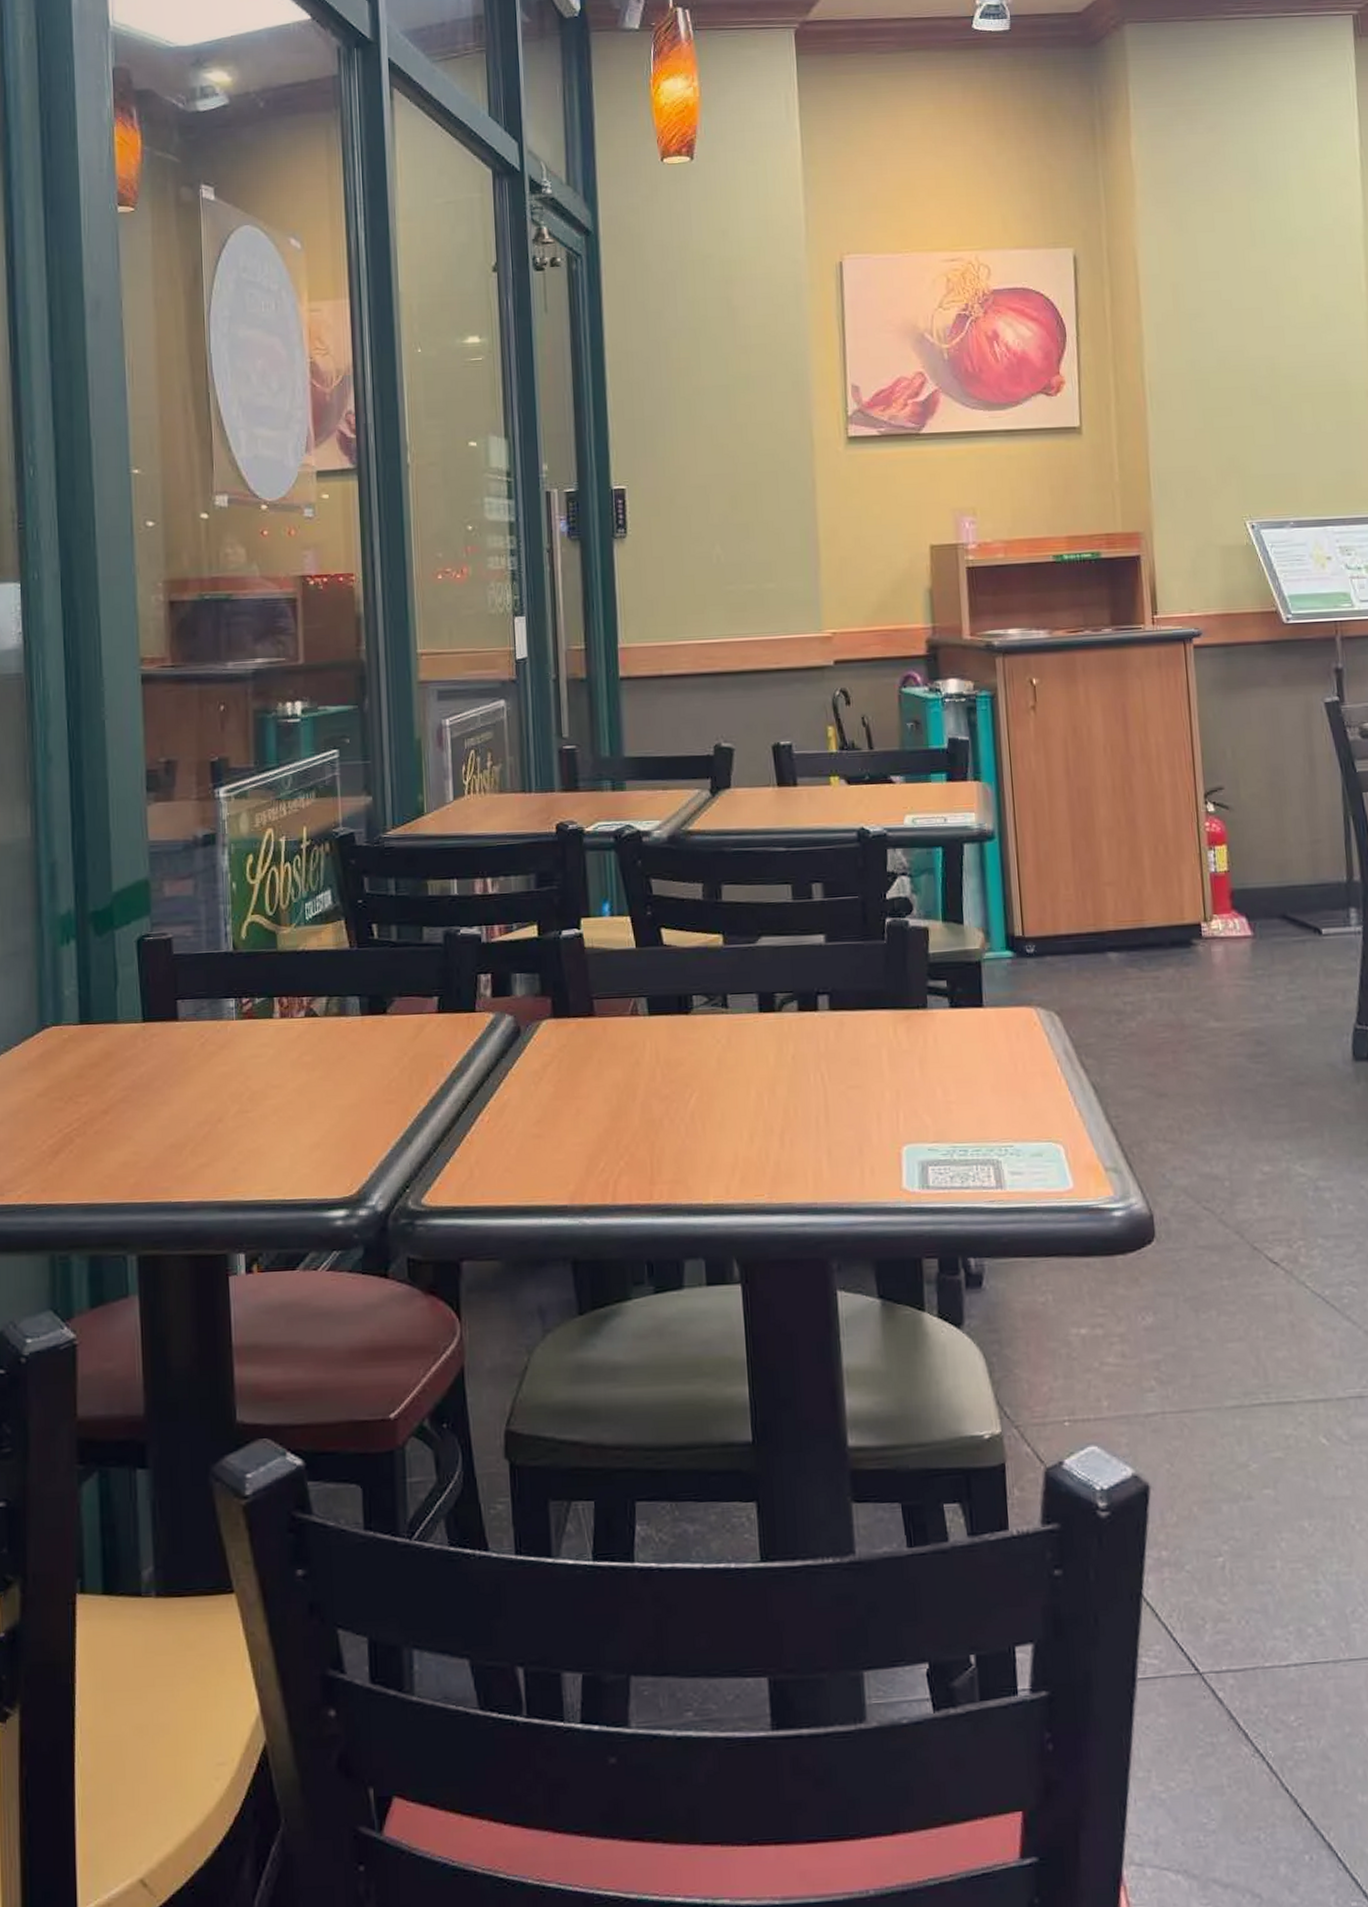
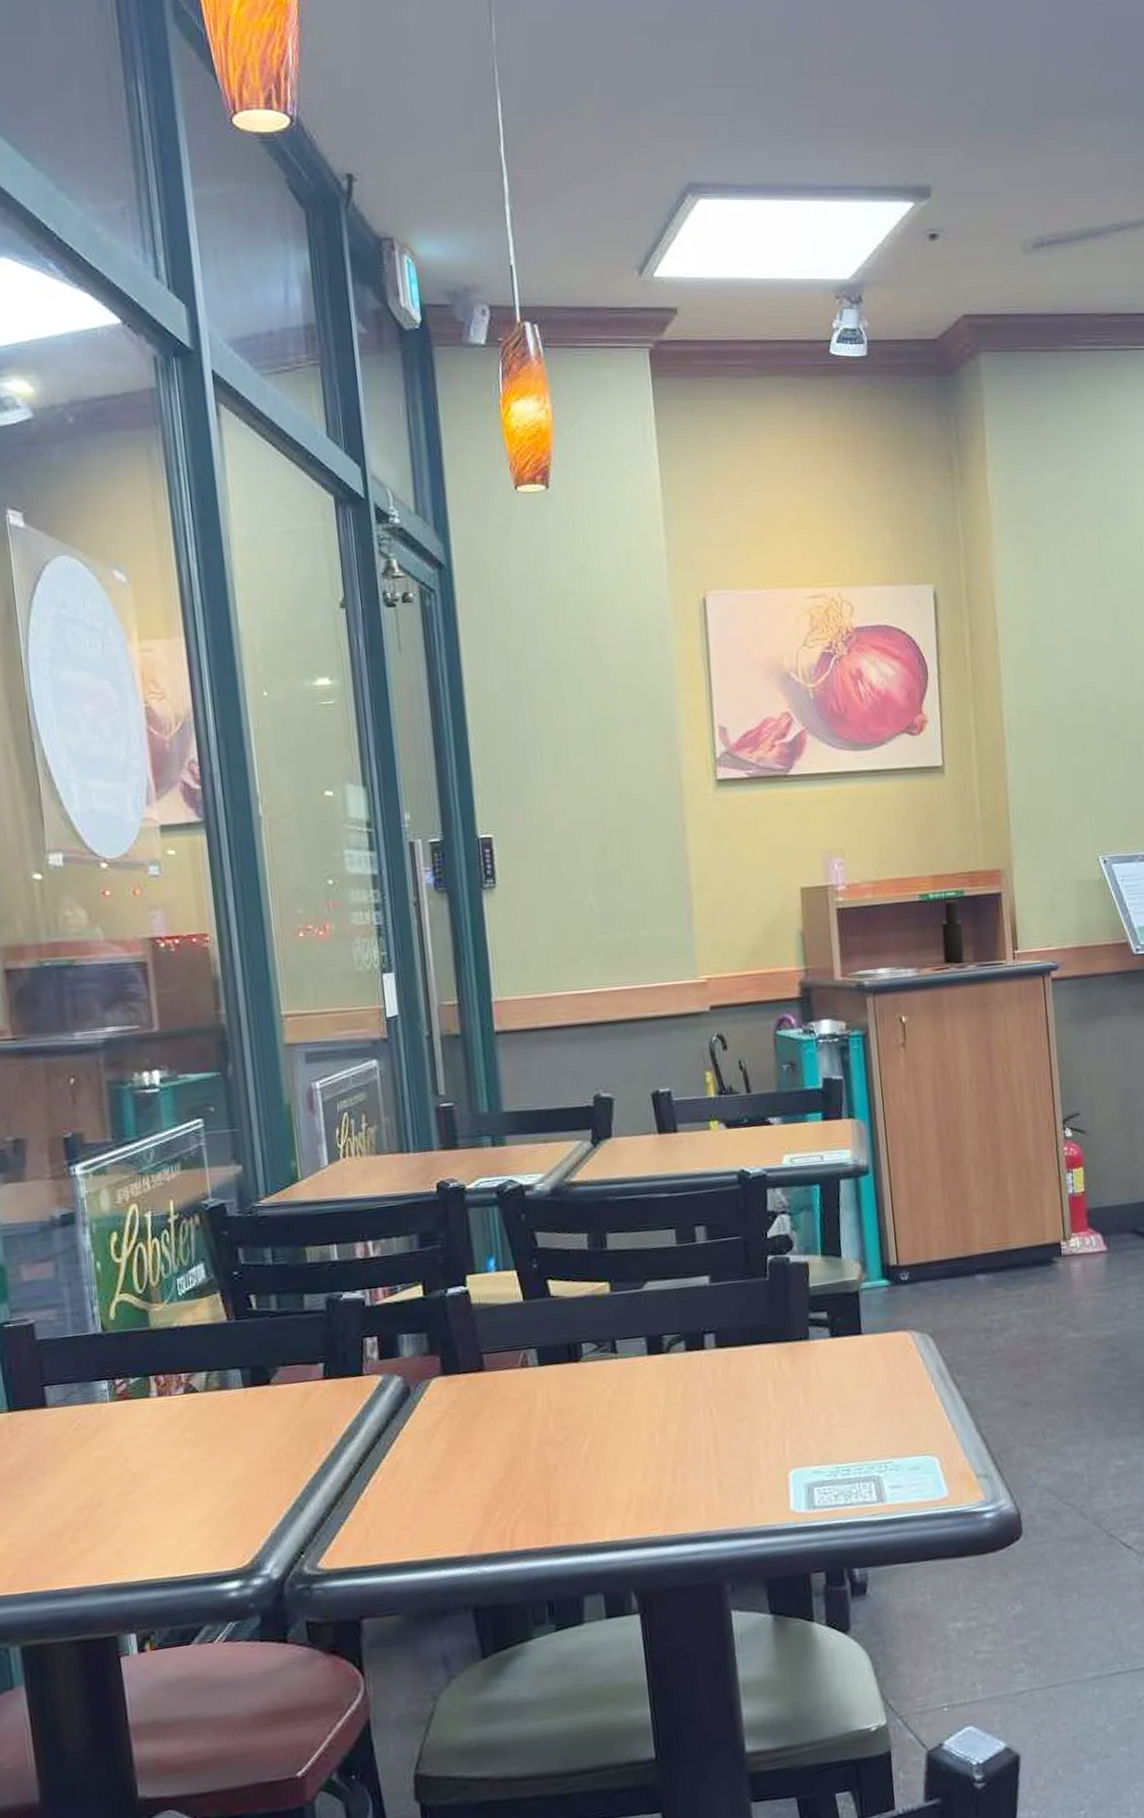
dispenser: none [1075,561,1100,627] -> present [941,899,964,964]

